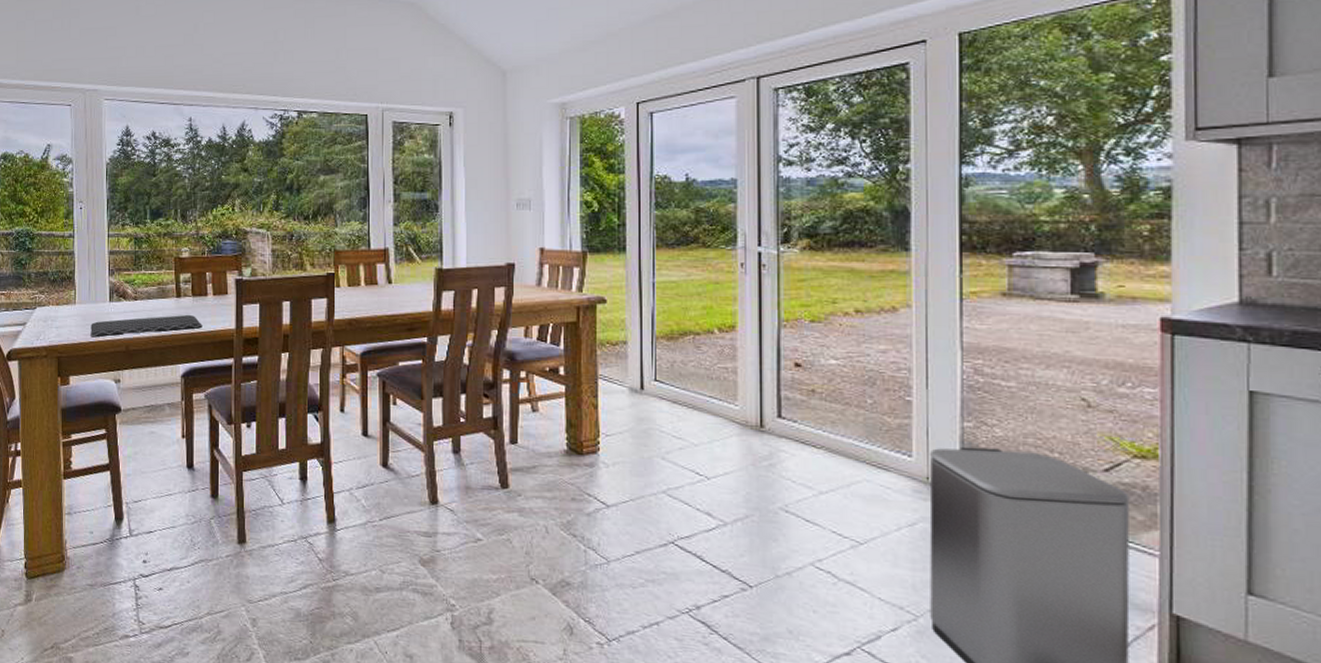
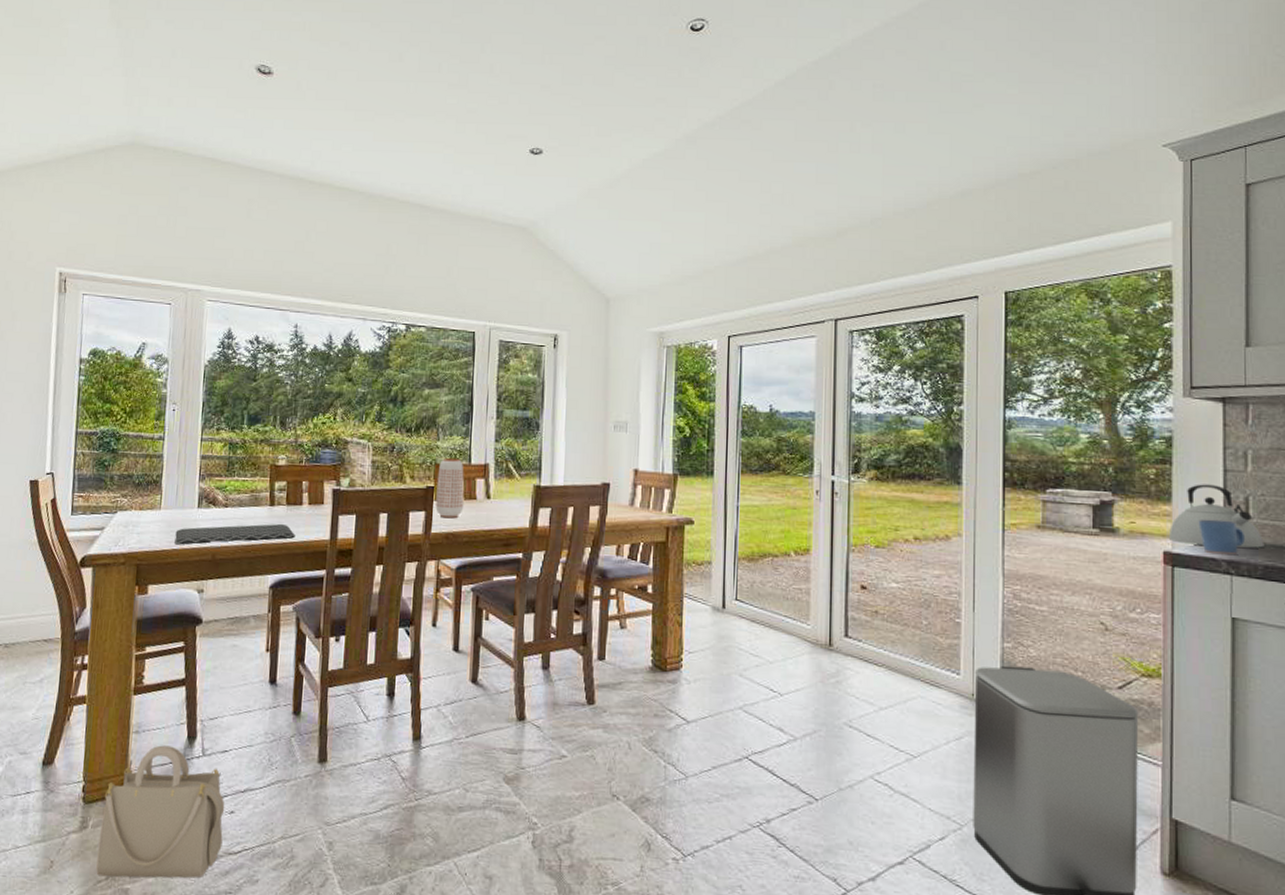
handbag: none [42,526,154,649] -> present [96,745,225,878]
vase: none [337,245,365,305] -> present [435,458,465,519]
kettle: none [1168,239,1293,312] -> present [1169,484,1265,549]
mug: none [1205,279,1266,320] -> present [1198,519,1244,555]

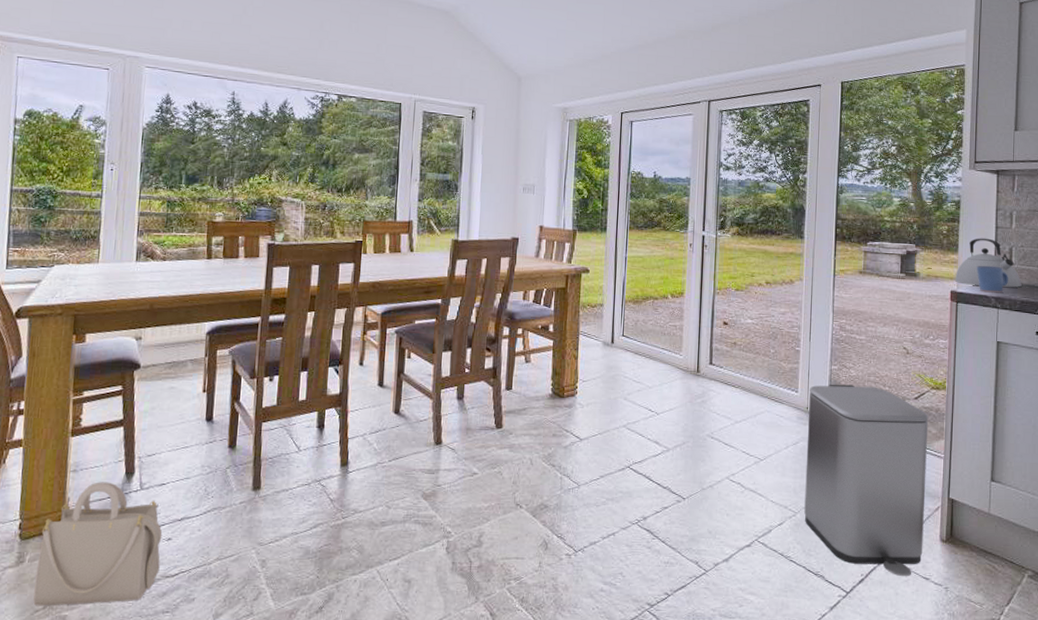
placemat: present [175,523,295,544] -> none [113,275,232,295]
vase: present [435,458,465,519] -> none [363,216,390,269]

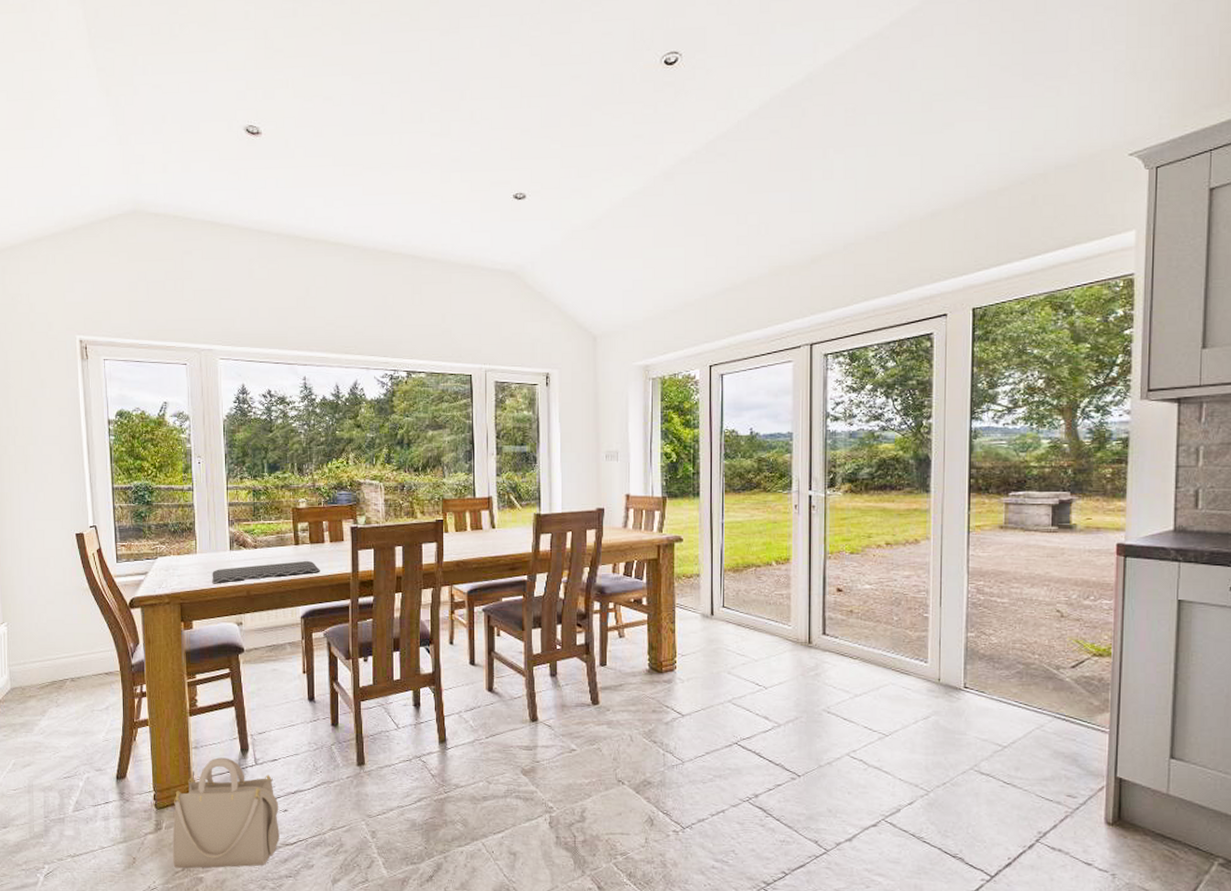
placemat: none [113,275,232,295] -> present [212,560,320,583]
pedal bin: present [804,384,929,577] -> none [938,652,1090,862]
kettle: present [955,238,1022,288] -> none [1123,480,1212,537]
mug: present [976,265,1008,293] -> none [1150,512,1193,544]

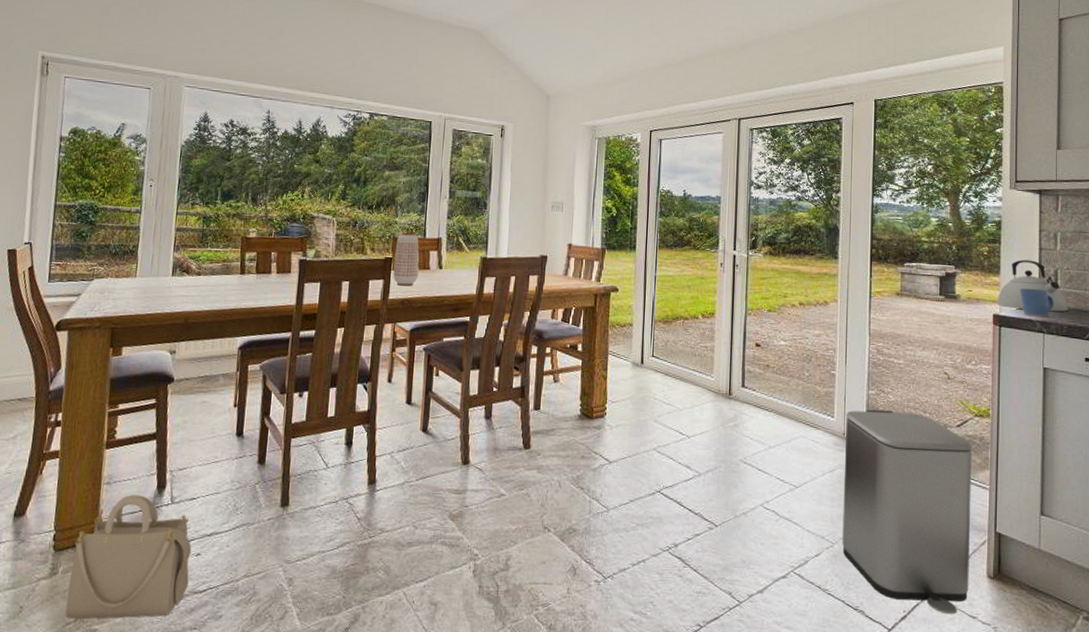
placemat: present [212,560,320,583] -> none [149,290,264,309]
vase: none [445,494,471,548] -> present [393,233,420,286]
pedal bin: none [938,652,1090,862] -> present [842,409,973,615]
kettle: none [1123,480,1212,537] -> present [998,259,1069,312]
mug: none [1150,512,1193,544] -> present [1020,288,1054,317]

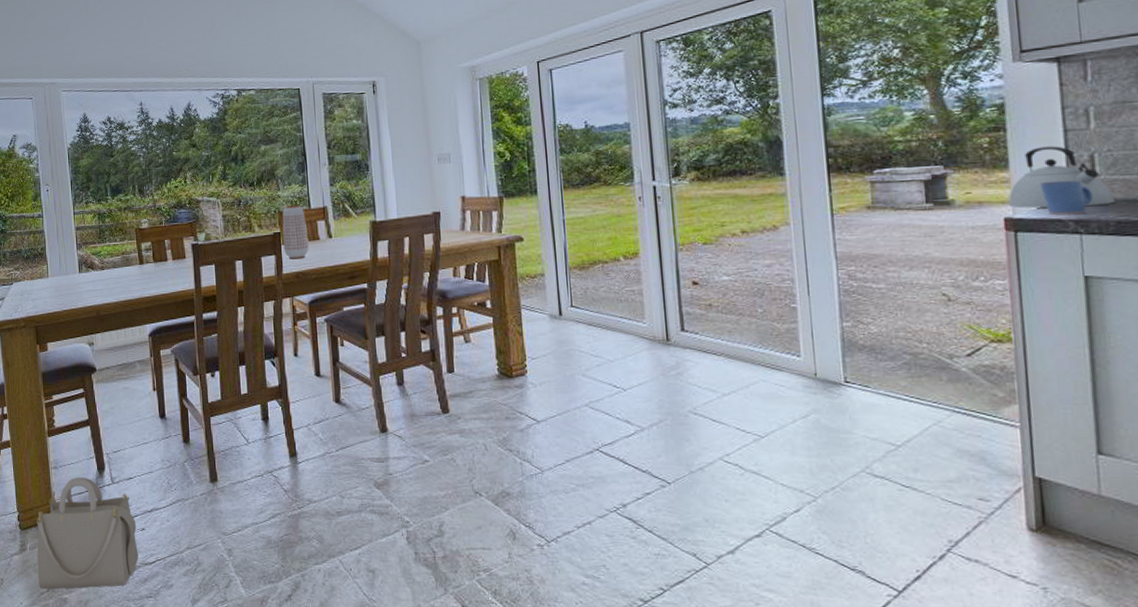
pedal bin: present [842,409,973,615] -> none [815,343,1003,574]

